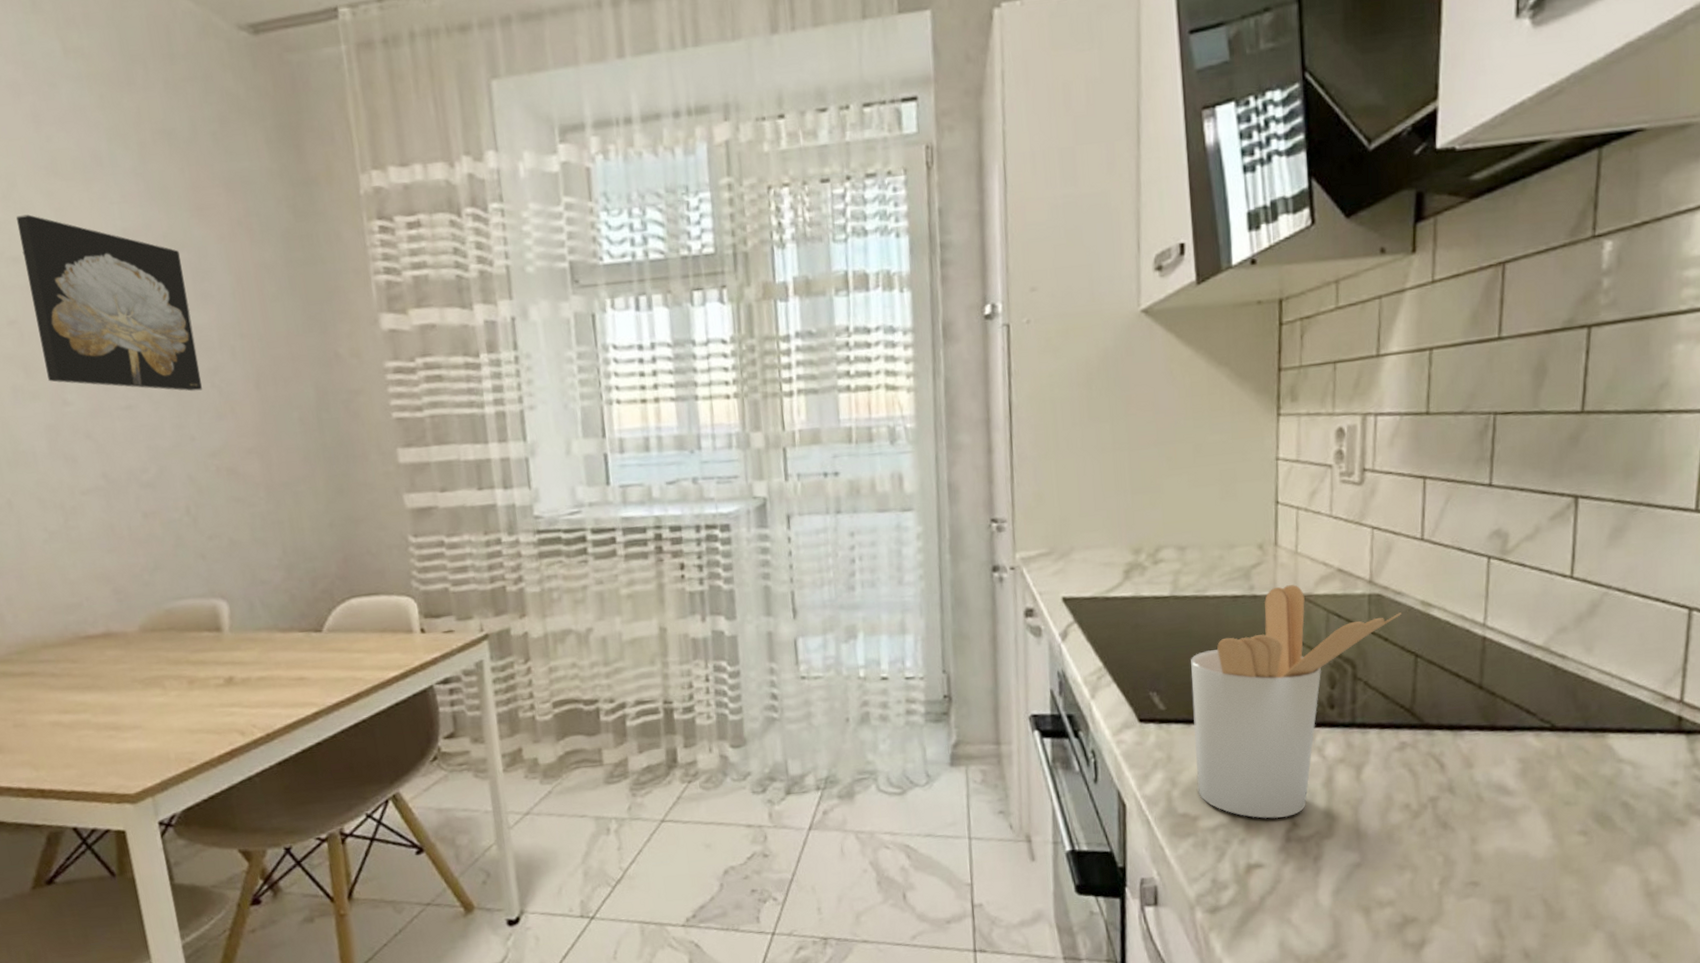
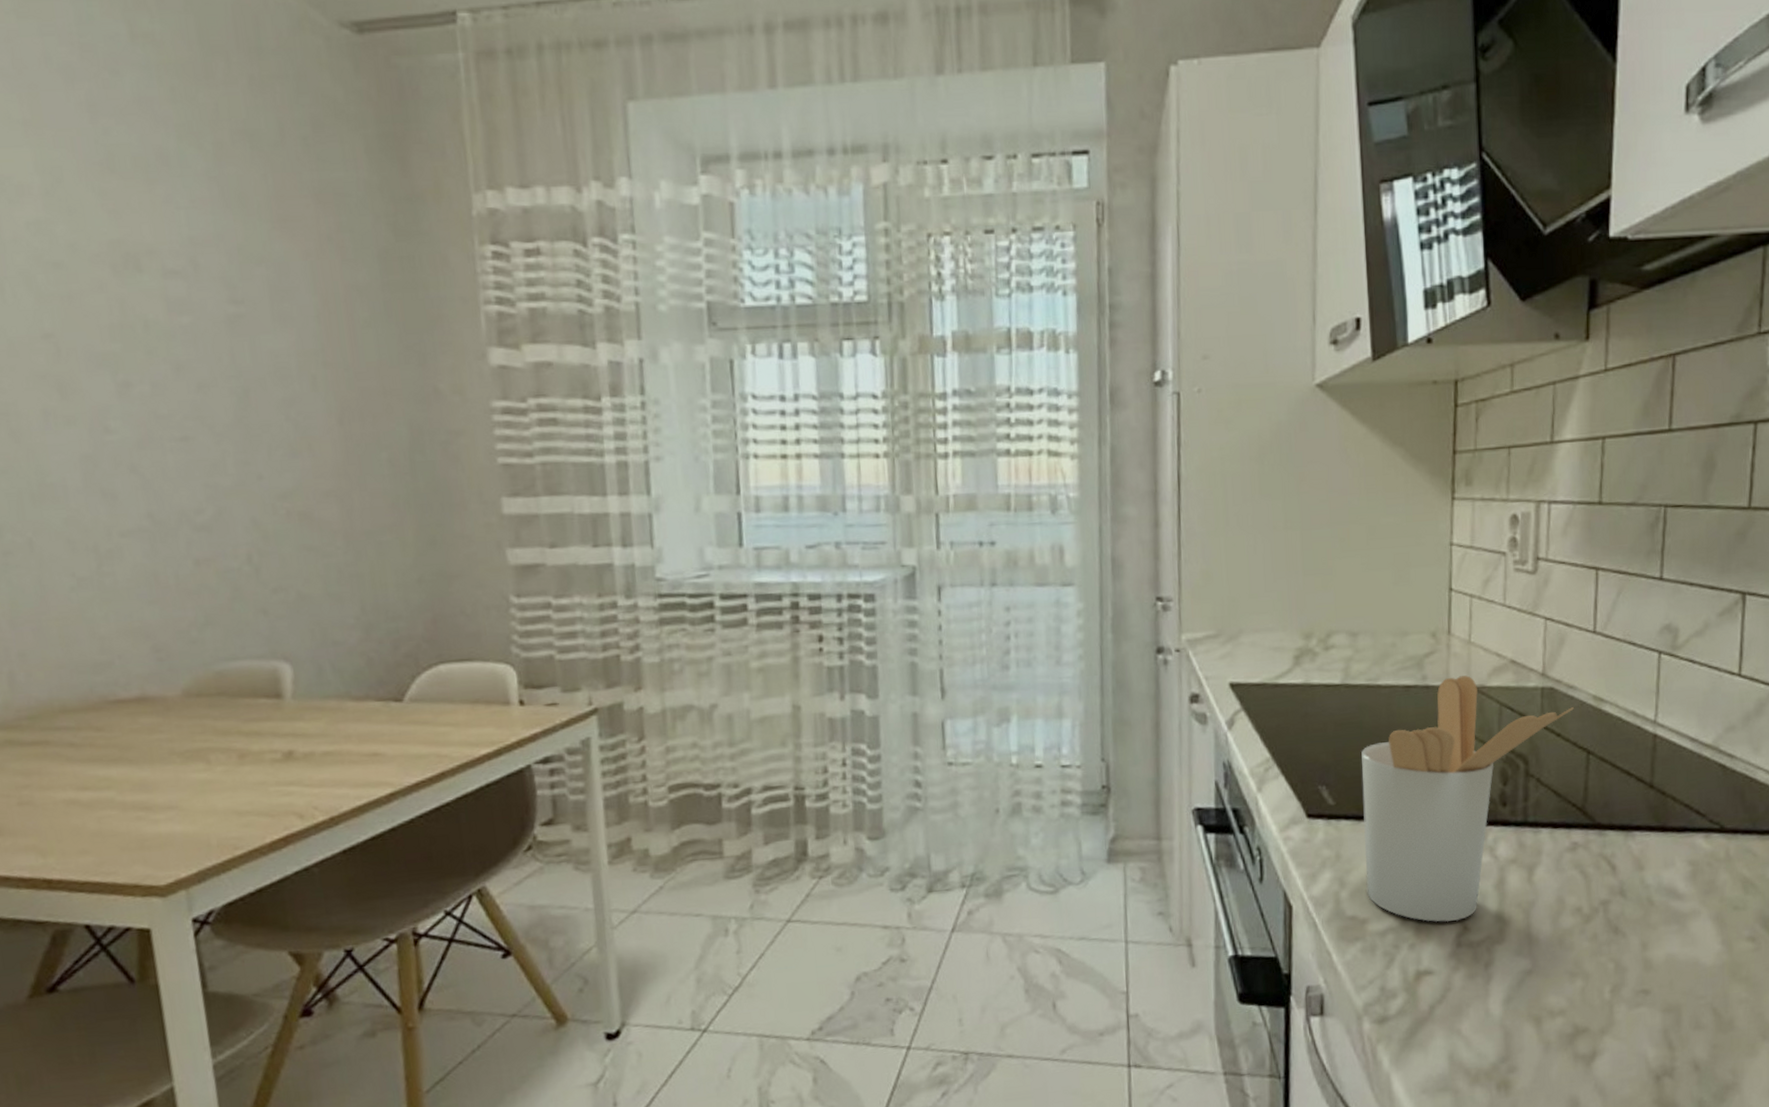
wall art: present [16,214,202,392] -> none [60,215,275,424]

